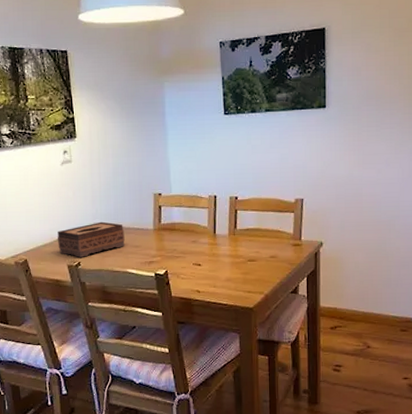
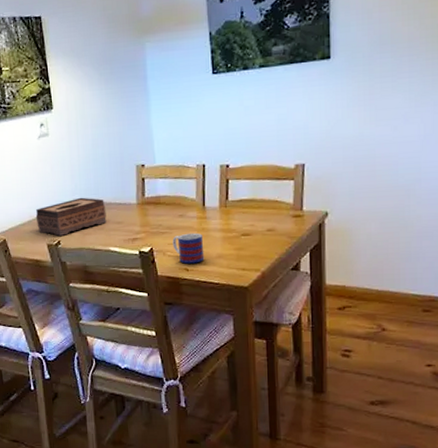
mug: none [186,257,215,286] -> present [172,232,205,264]

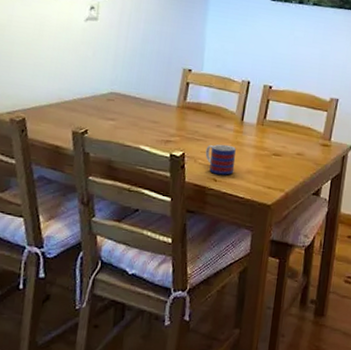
tissue box: present [35,197,107,236] -> none [65,89,144,125]

